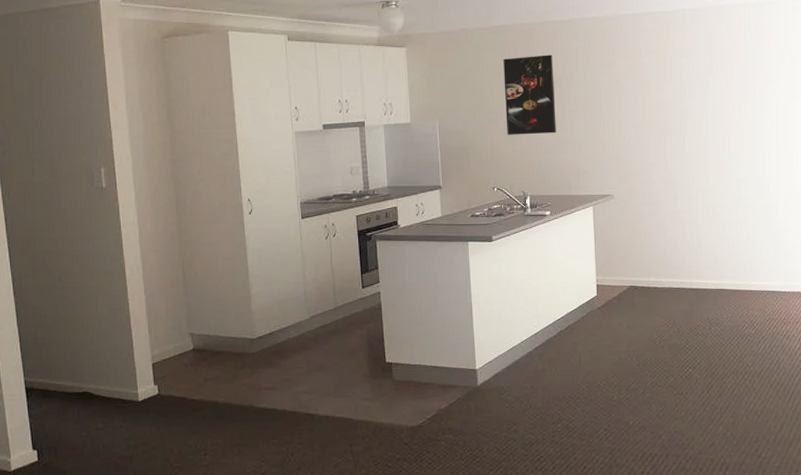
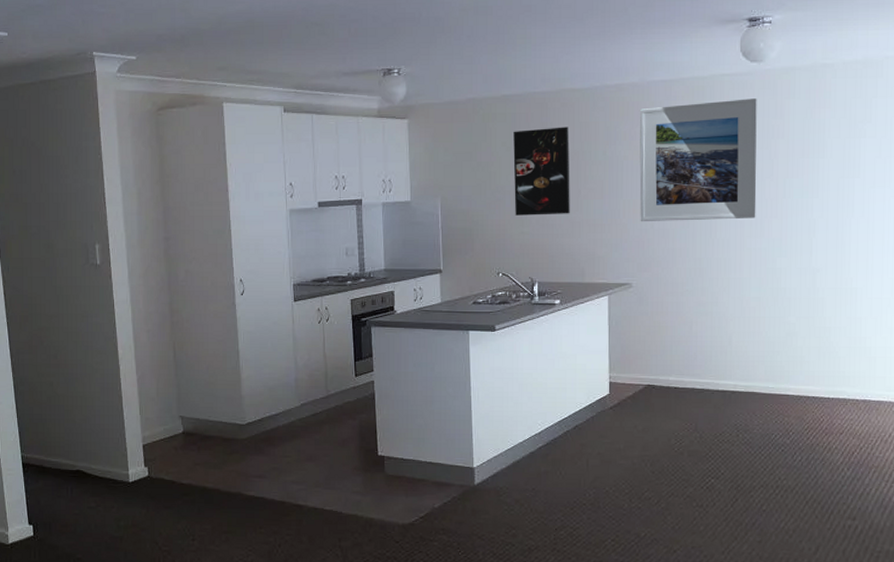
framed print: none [615,30,718,140] -> present [639,98,757,222]

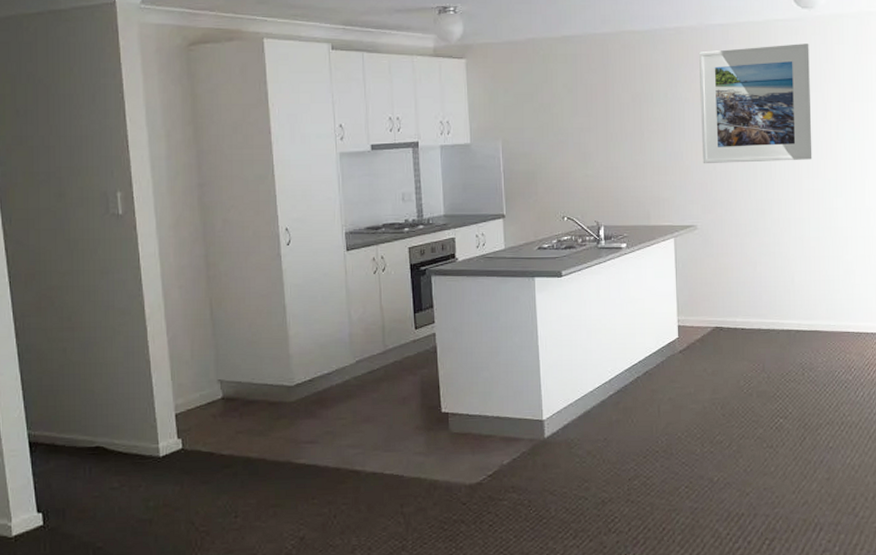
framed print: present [513,127,570,216] -> none [575,68,634,158]

